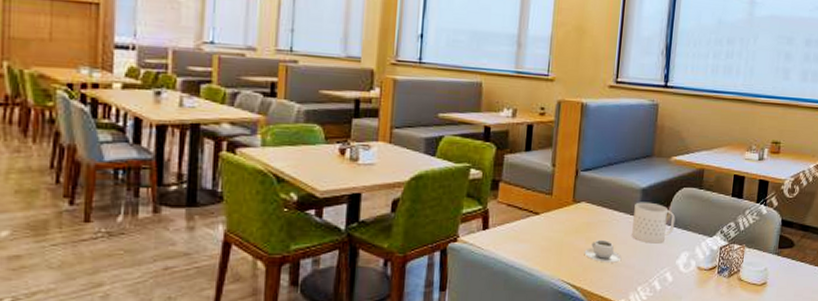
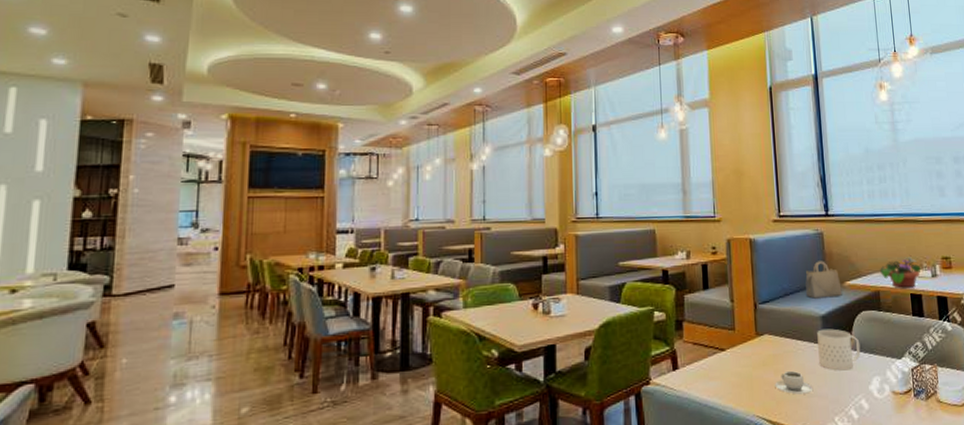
handbag: none [631,133,667,171] -> present [805,261,842,299]
potted flower: none [708,136,750,169] -> present [880,255,921,288]

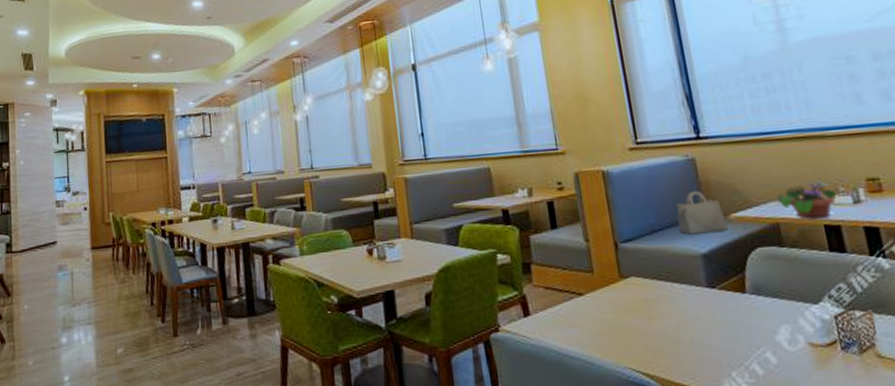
teacup: present [775,371,813,395] -> none [648,318,700,345]
mug: present [817,328,861,371] -> none [698,269,761,318]

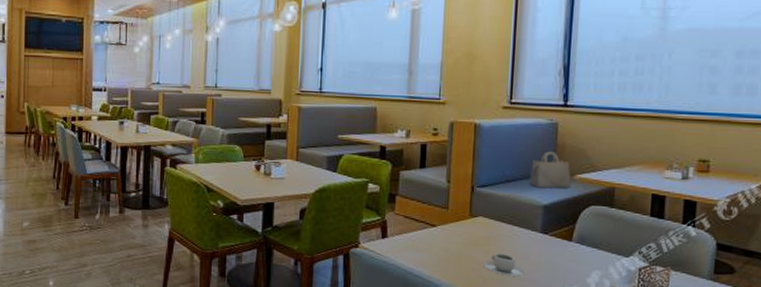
teacup: none [648,318,700,345] -> present [483,254,525,277]
potted flower: present [777,178,837,218] -> none [619,154,670,188]

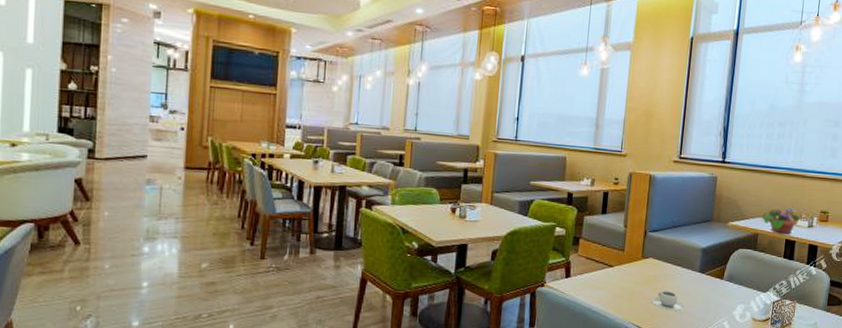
handbag: present [530,151,571,189] -> none [692,201,725,234]
potted flower: none [619,154,670,188] -> present [762,206,800,234]

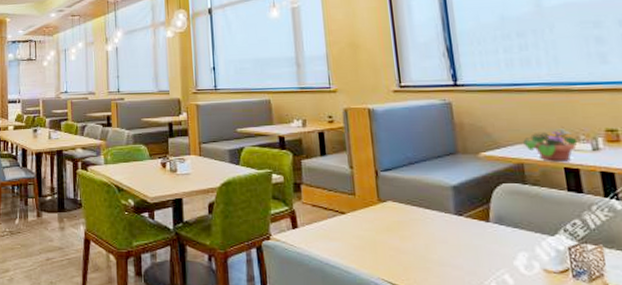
teacup: present [651,291,685,311] -> none [401,239,446,263]

